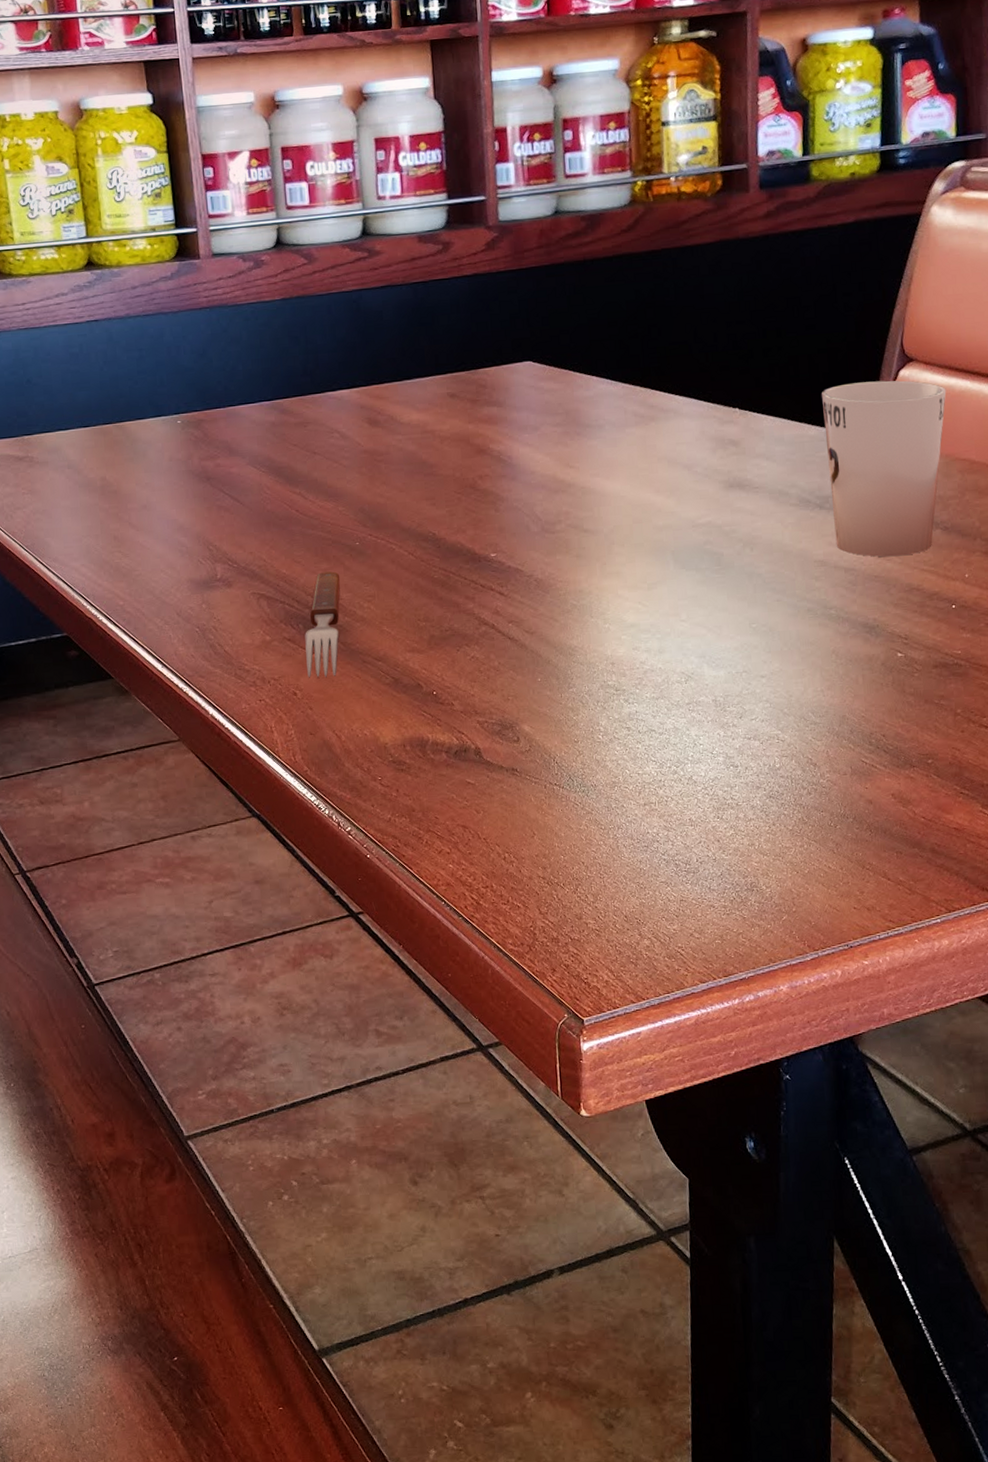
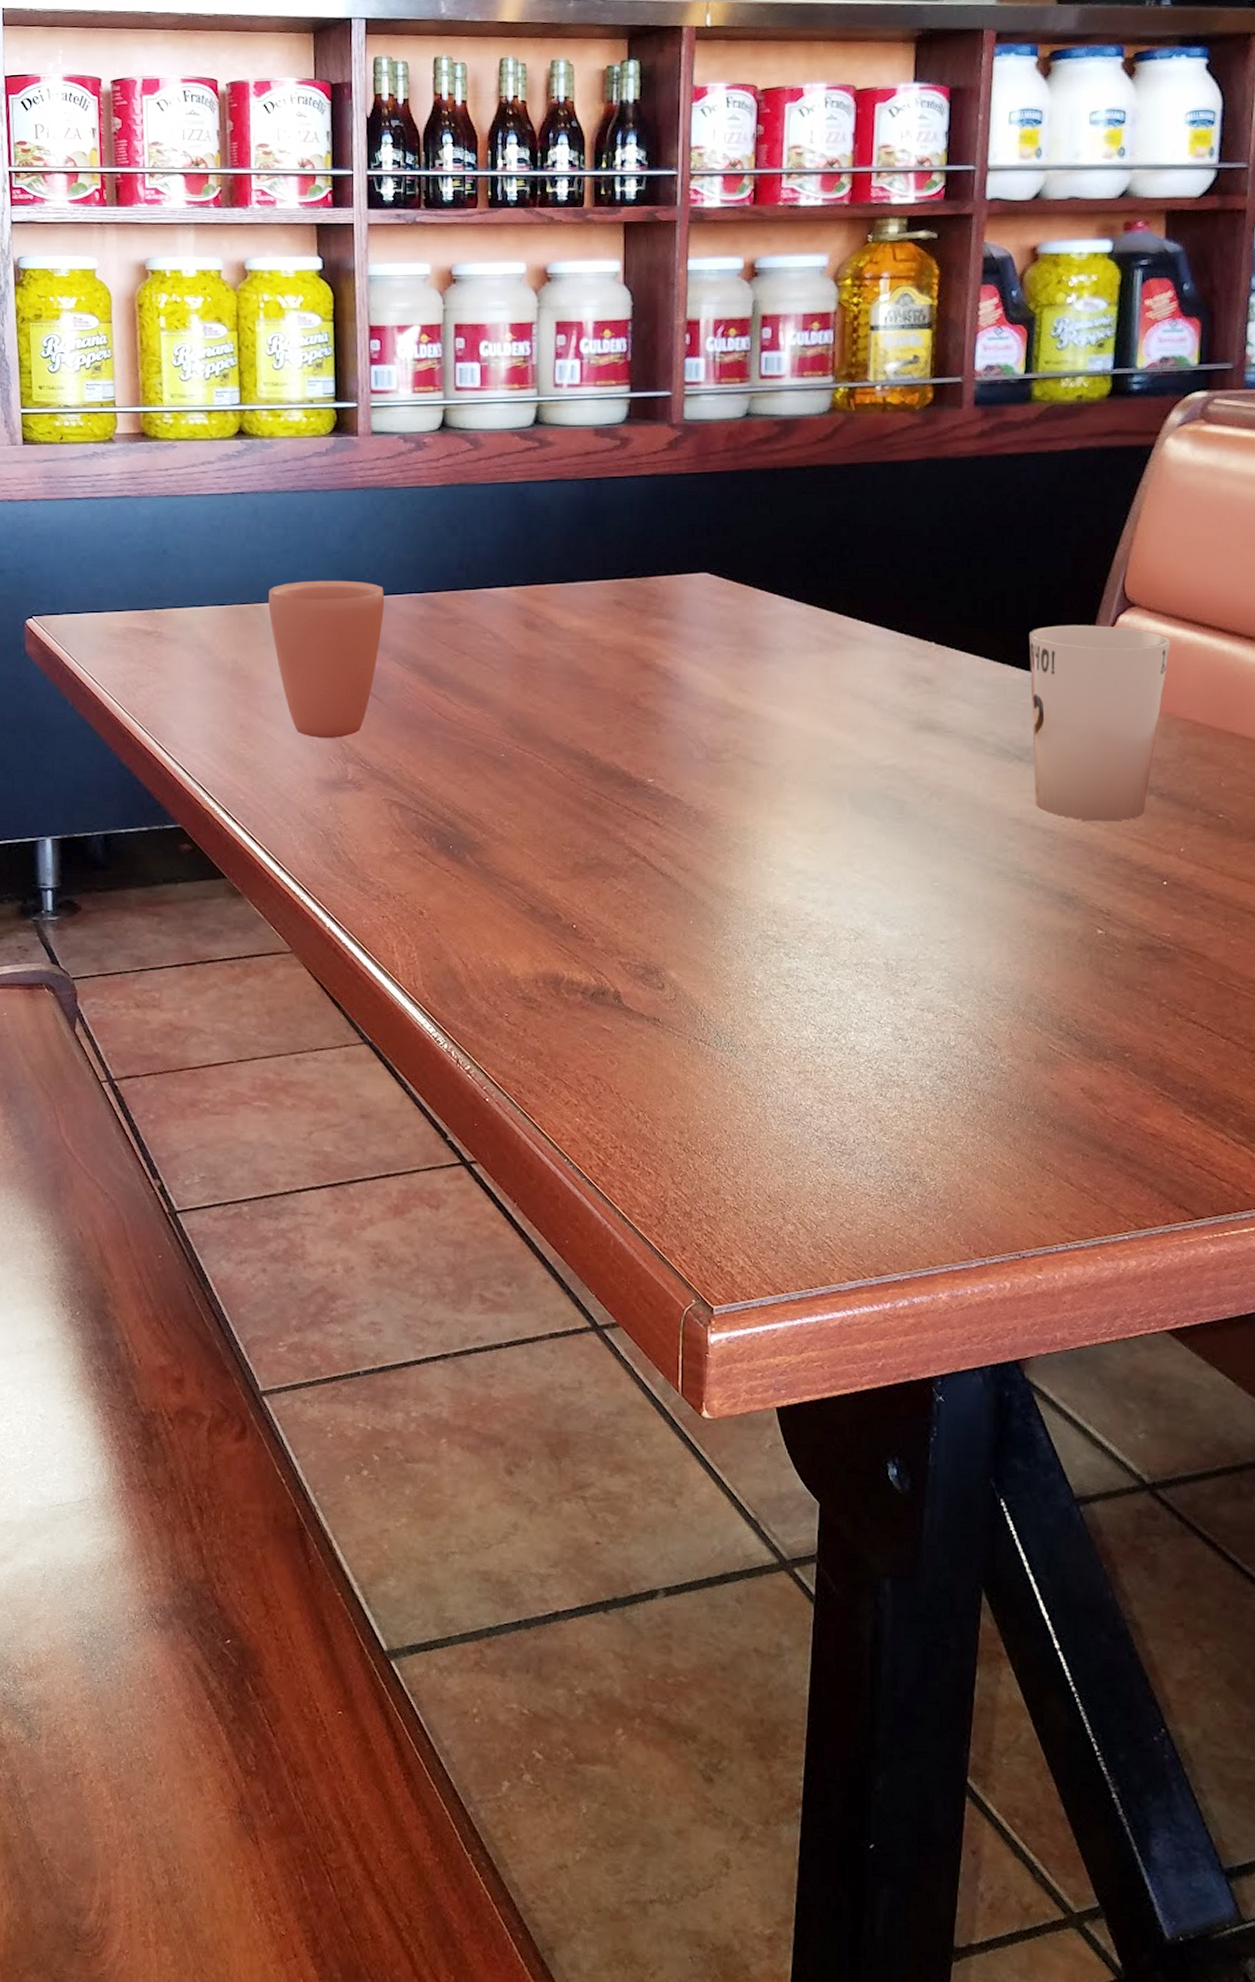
cup: none [129,394,238,543] -> present [268,580,385,738]
fork: present [305,571,341,678] -> none [437,783,481,898]

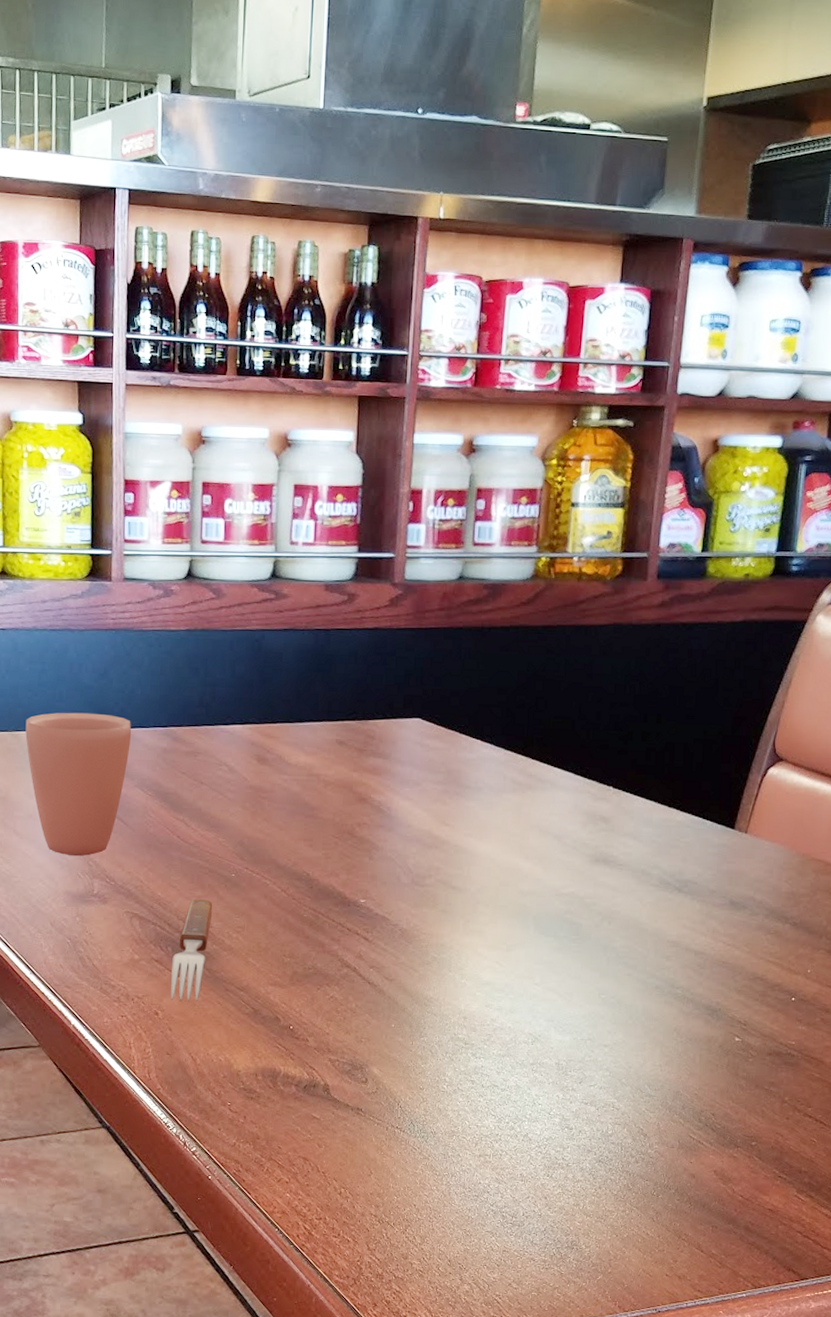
fork: none [437,783,481,898] -> present [171,899,213,1001]
cup: present [1029,625,1171,822] -> none [690,775,811,946]

